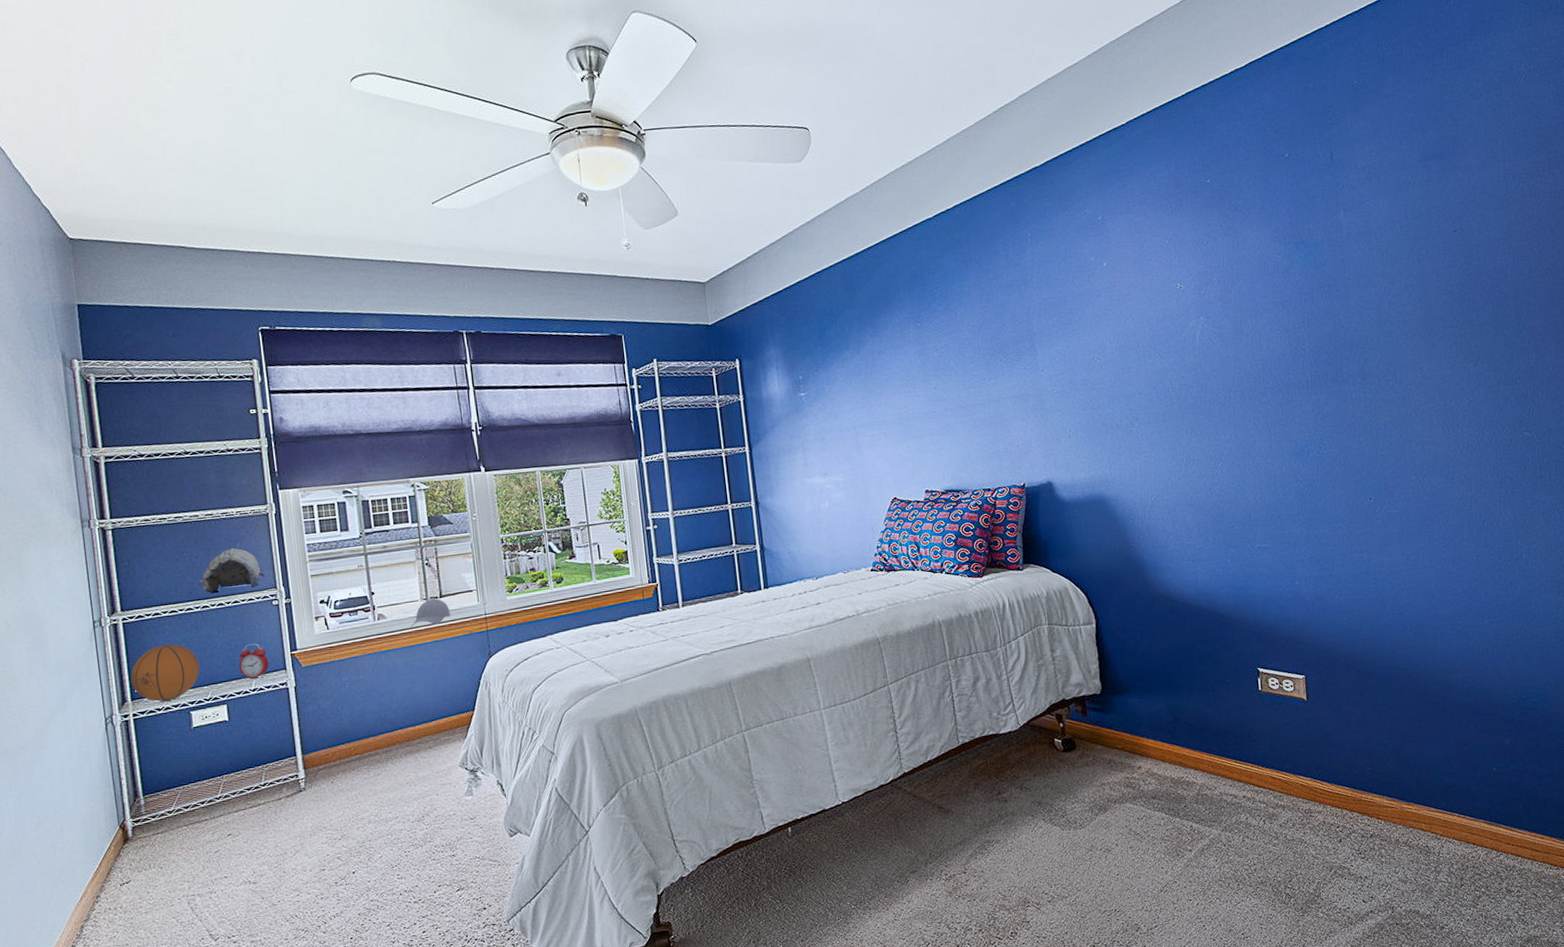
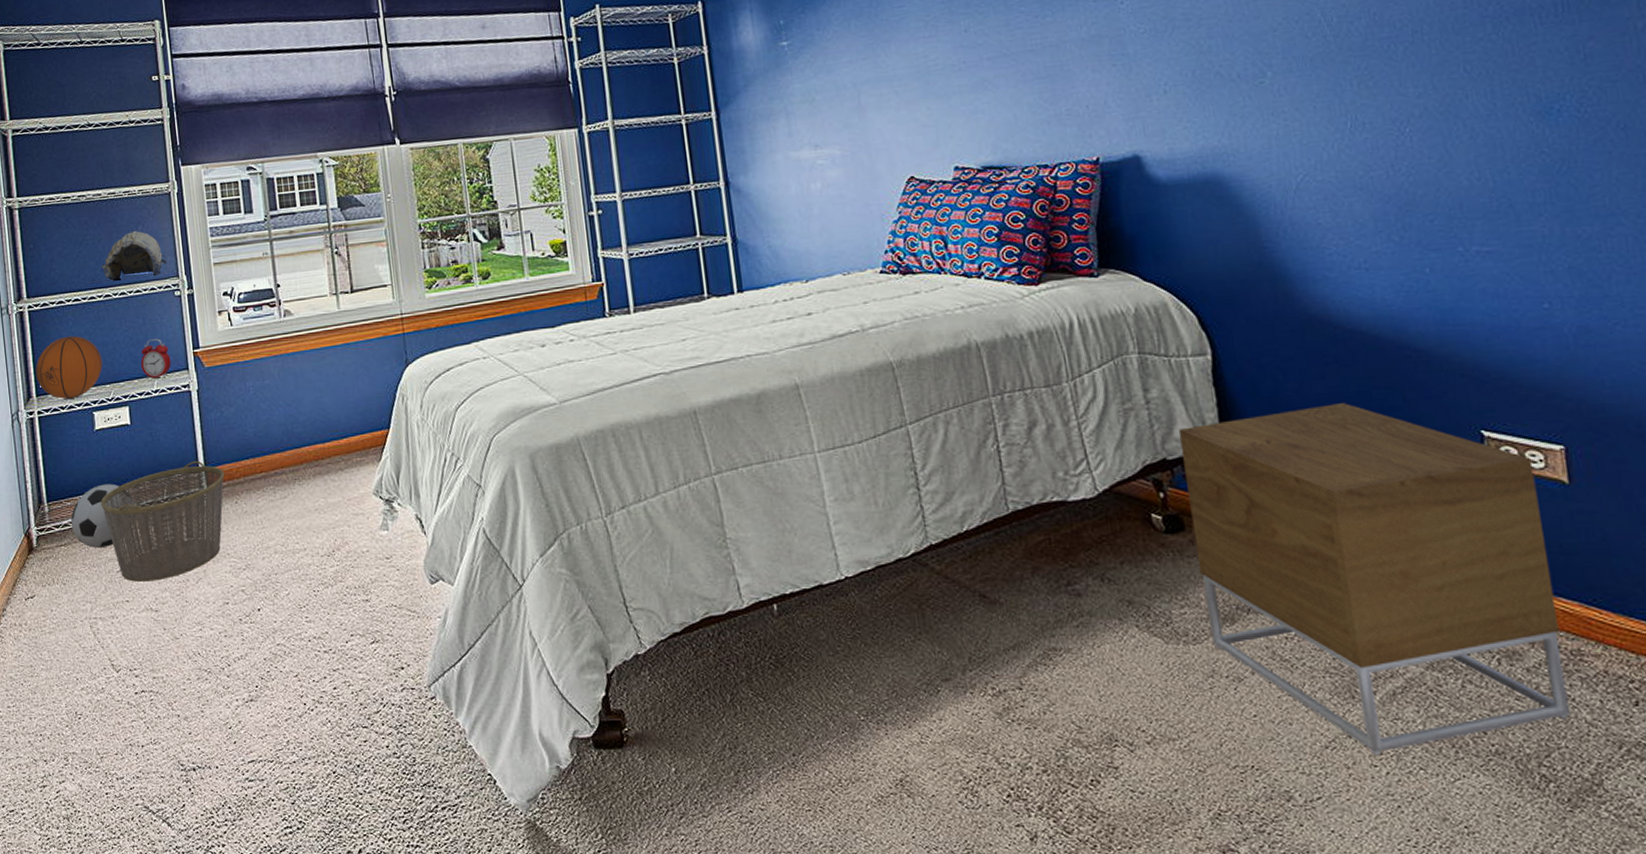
soccer ball: none [167,774,233,833] -> present [70,483,135,548]
basket: none [197,749,322,859] -> present [100,461,225,582]
baseball cap: present [411,598,451,627] -> none [319,293,364,326]
nightstand: none [1073,653,1303,893] -> present [1178,403,1570,755]

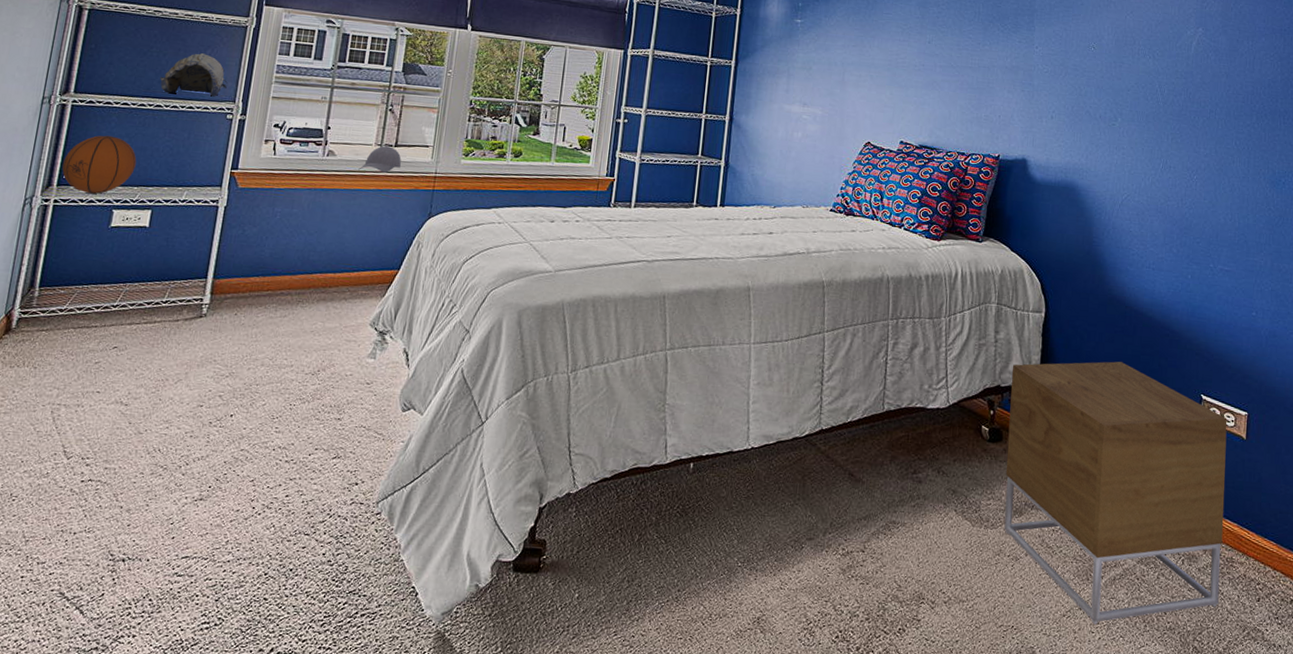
soccer ball: present [70,483,135,548] -> none [58,278,133,338]
basket: present [100,461,225,582] -> none [95,270,232,376]
alarm clock: present [141,339,171,379] -> none [174,153,207,190]
baseball cap: none [319,293,364,326] -> present [358,145,402,173]

